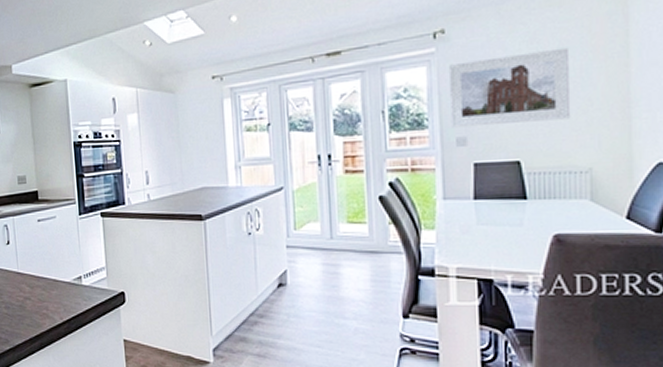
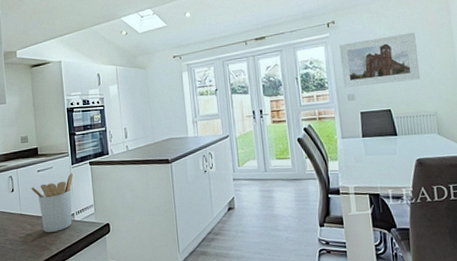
utensil holder: none [29,224,80,298] -> present [30,172,73,233]

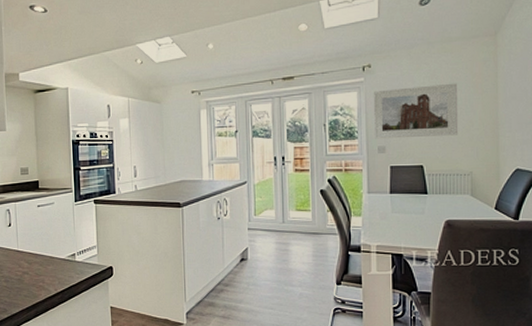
utensil holder: present [30,172,73,233] -> none [29,210,76,273]

